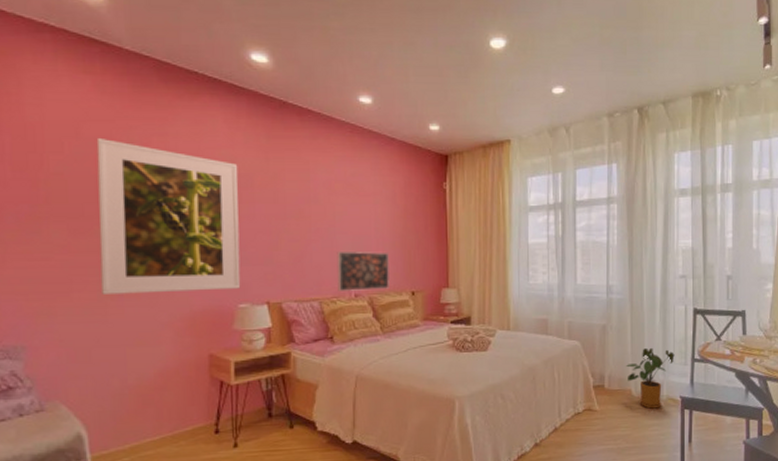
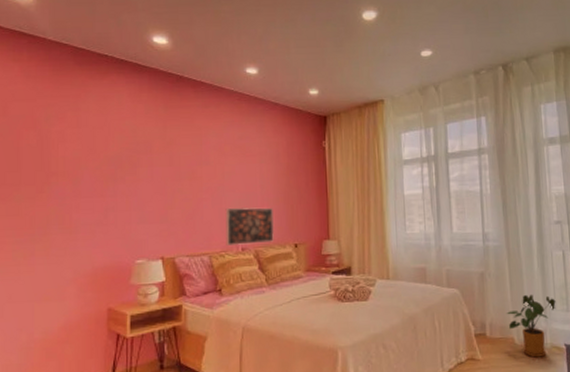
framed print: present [96,137,241,294] -> none [16,114,139,254]

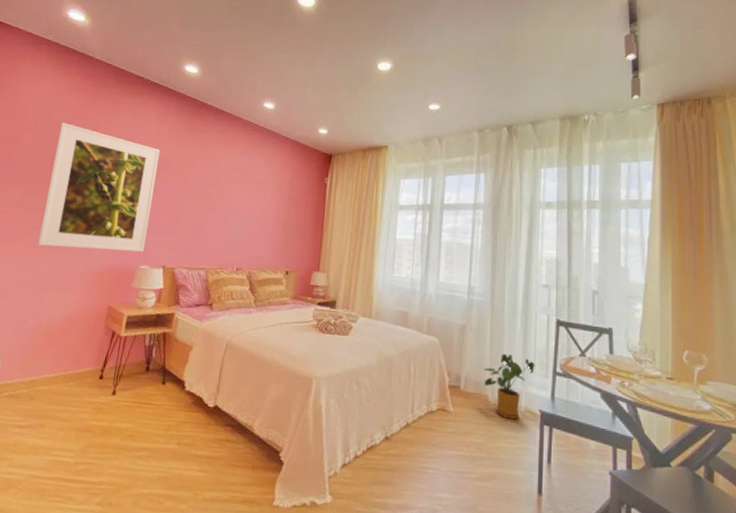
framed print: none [16,114,139,254] -> present [38,122,161,252]
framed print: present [225,207,275,245] -> none [223,229,270,267]

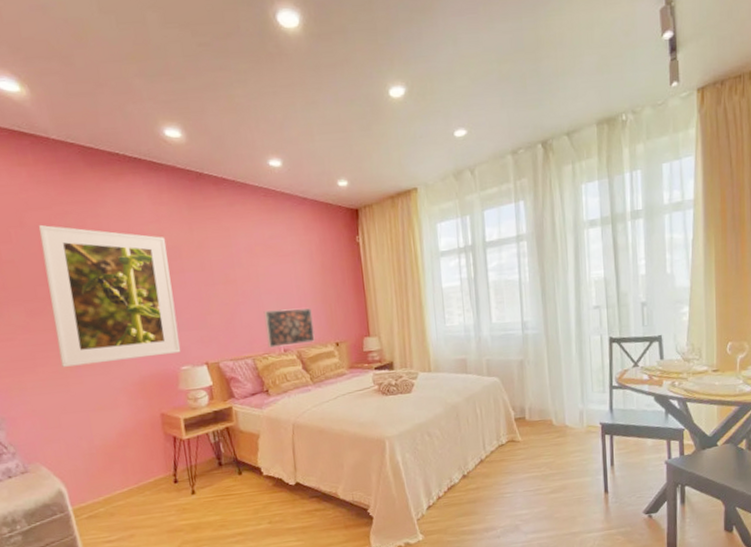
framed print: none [223,229,270,267] -> present [263,308,315,348]
house plant: present [483,353,535,420] -> none [544,378,593,436]

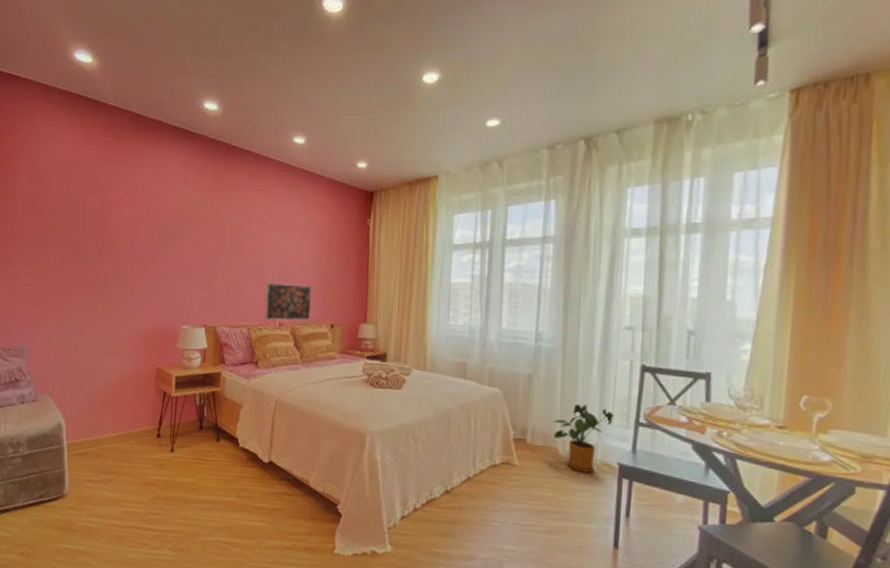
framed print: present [38,224,181,367] -> none [82,179,188,312]
house plant: none [544,378,593,436] -> present [552,404,614,473]

